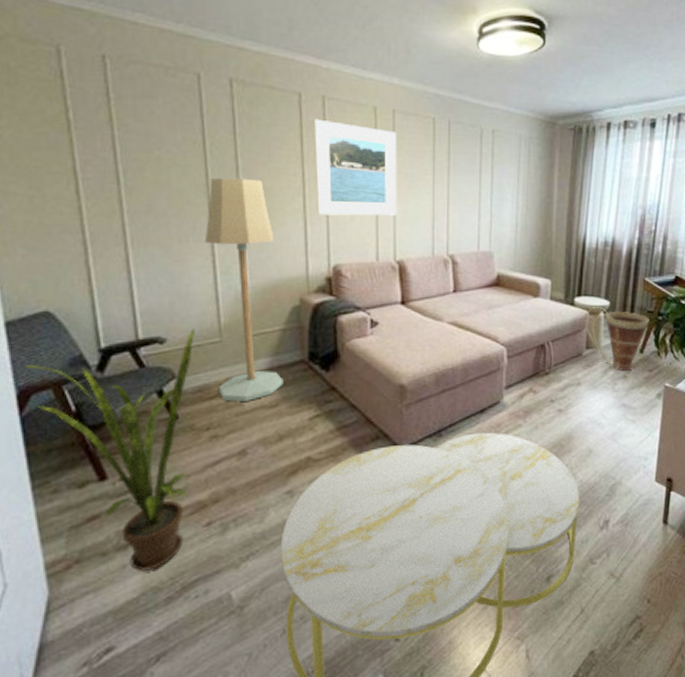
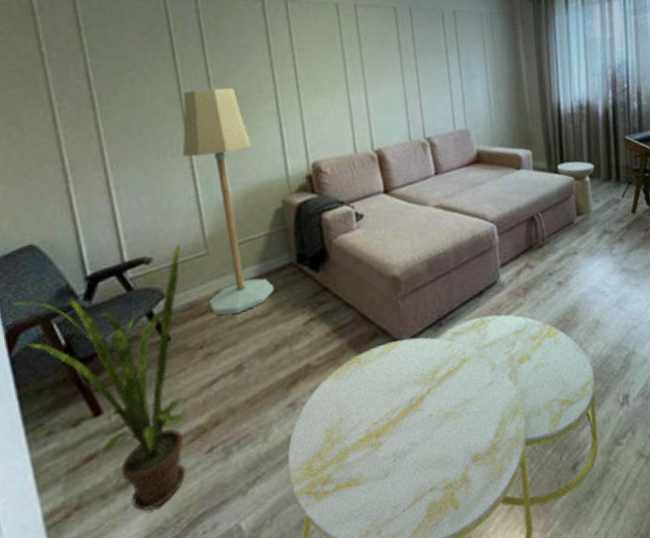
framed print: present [313,118,398,216] -> none [278,22,370,115]
basket: present [584,307,649,372] -> none [570,171,637,235]

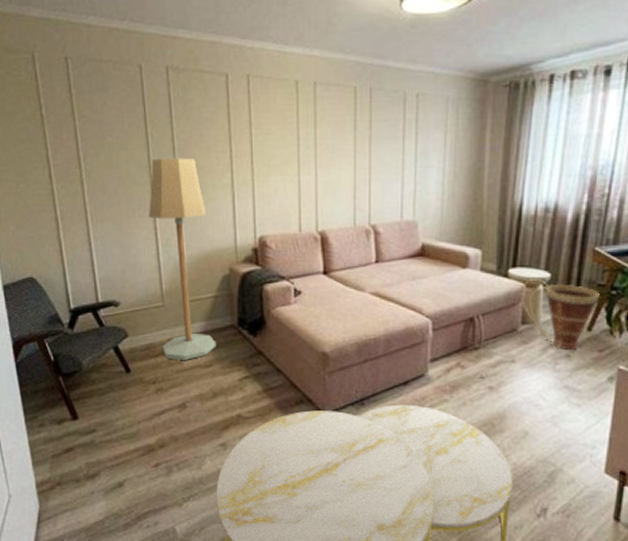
house plant: present [11,242,186,511] -> none [17,292,142,499]
basket: none [570,171,637,235] -> present [519,279,600,351]

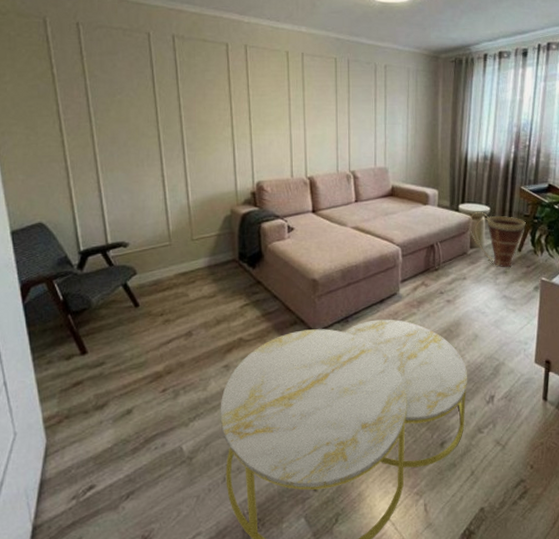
floor lamp: present [148,158,216,360] -> none [155,114,219,293]

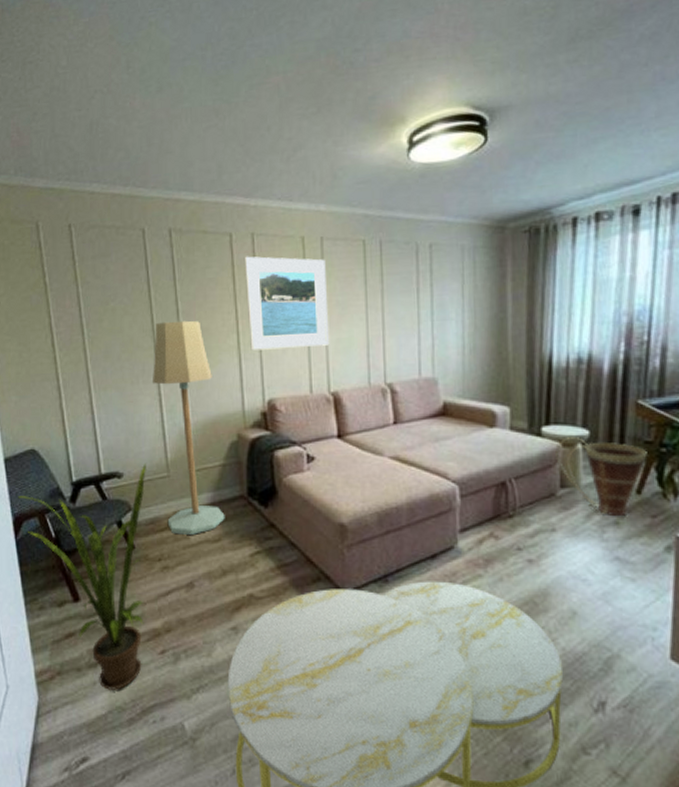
house plant: none [25,233,150,427] -> present [18,462,146,690]
floor lamp: none [155,114,219,293] -> present [151,320,225,535]
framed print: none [238,63,307,142] -> present [244,256,330,351]

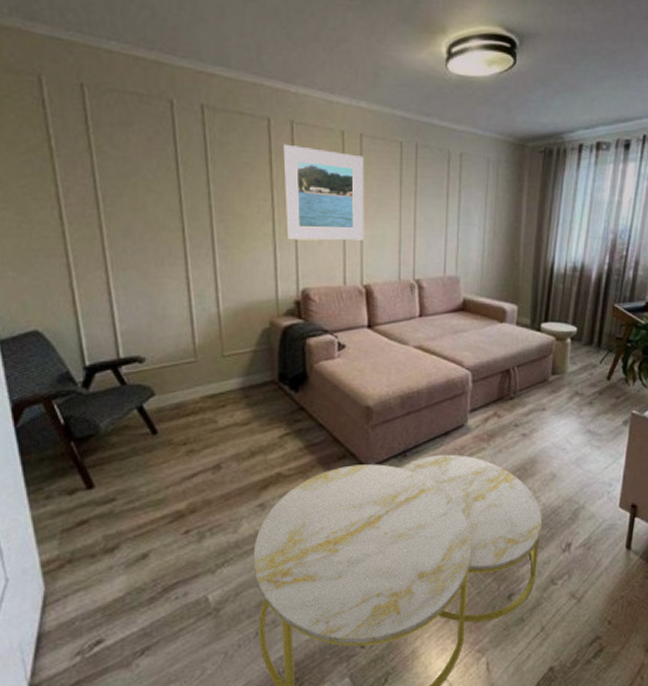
house plant: present [18,462,146,690] -> none [17,347,171,573]
floor lamp: present [151,320,225,535] -> none [179,203,255,419]
basket: present [555,437,647,517] -> none [550,333,617,398]

